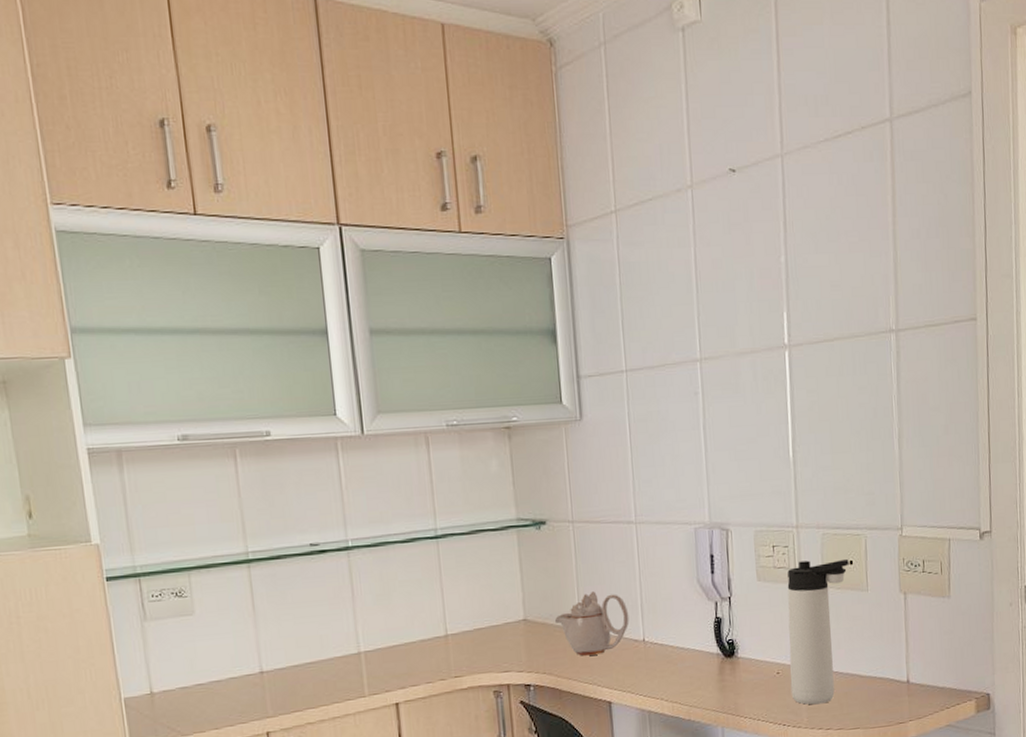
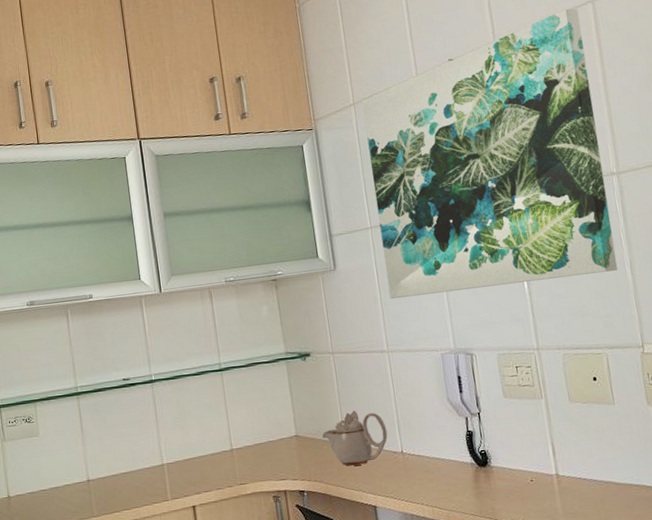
wall art: none [625,124,886,461] -> present [361,8,617,300]
thermos bottle: present [787,558,849,705] -> none [532,375,593,510]

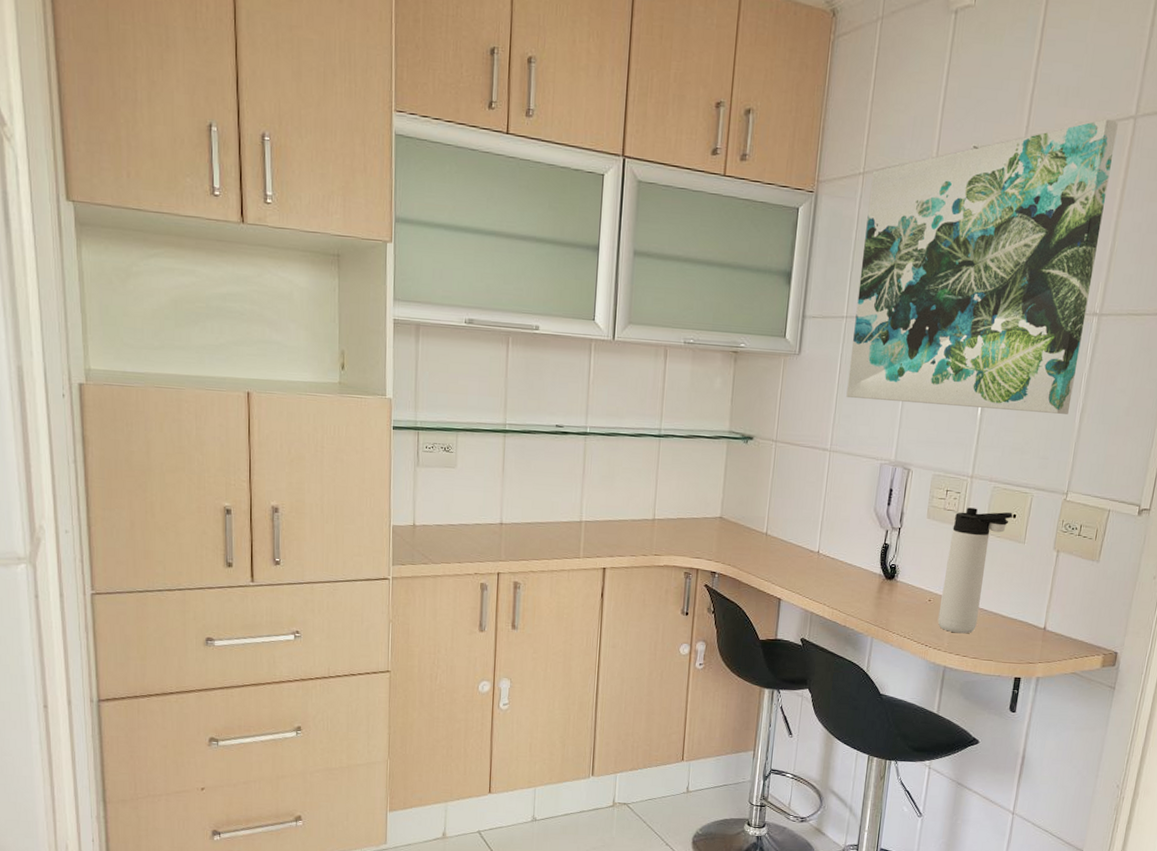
teapot: present [322,411,388,466] -> none [745,503,810,557]
thermos bottle: none [532,375,593,510] -> present [937,507,1013,634]

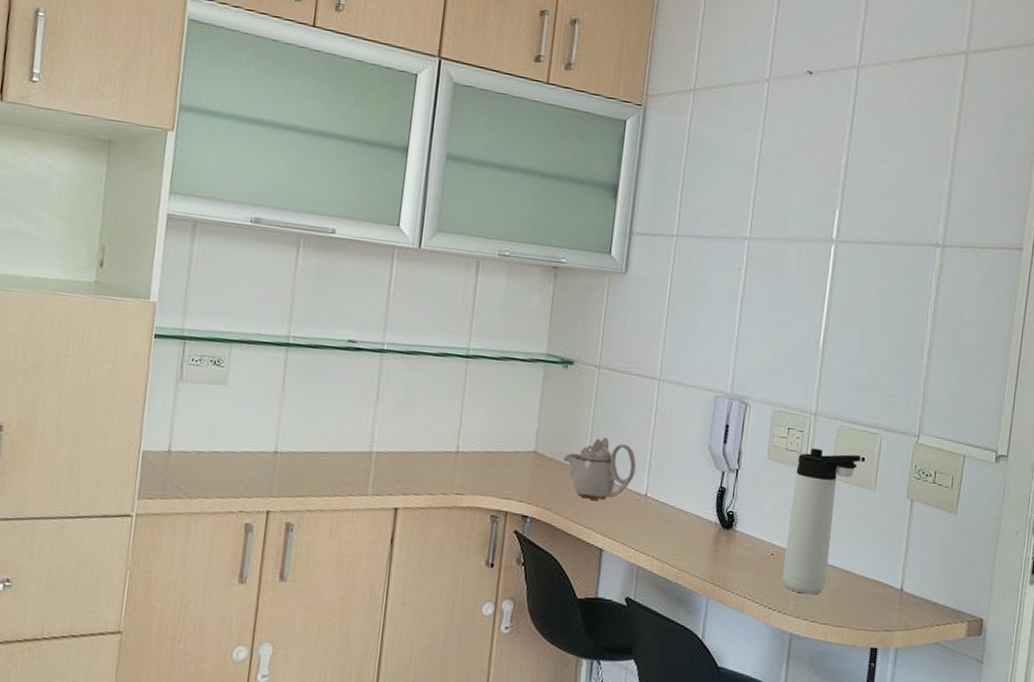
teapot: none [745,503,810,557] -> present [563,437,637,500]
wall art: present [846,118,1118,414] -> none [677,52,950,349]

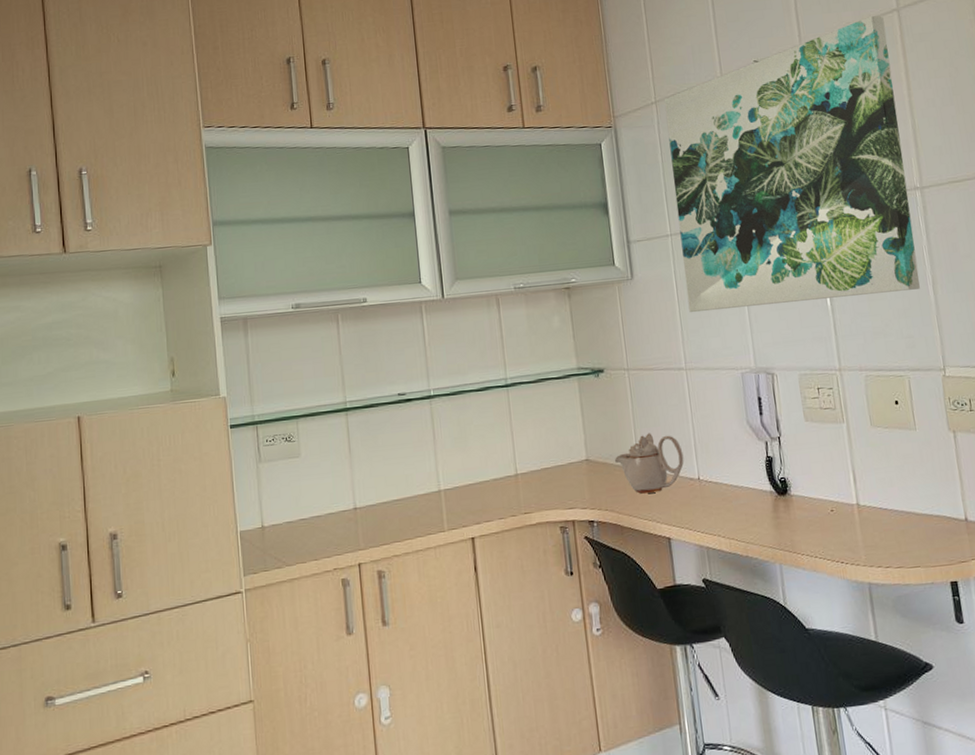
wall art: none [677,52,950,349] -> present [664,15,920,313]
thermos bottle: present [782,448,861,595] -> none [834,399,895,543]

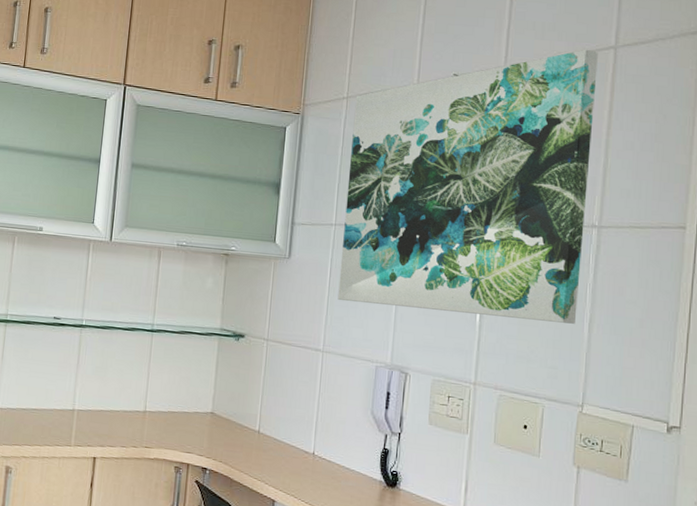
teapot: present [614,433,684,494] -> none [237,401,304,457]

